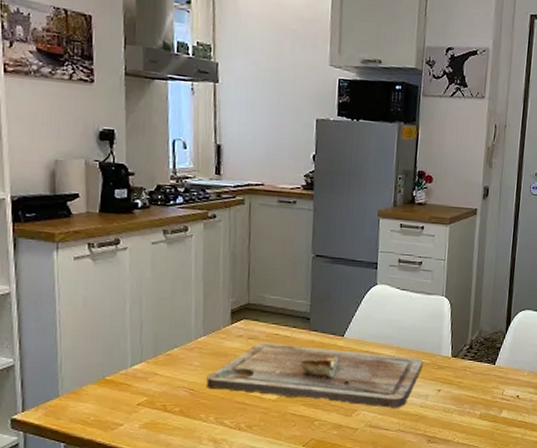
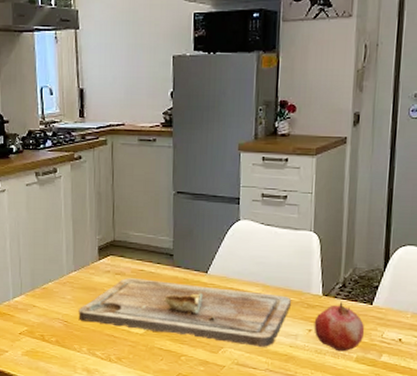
fruit: none [443,362,488,410] -> present [314,301,365,352]

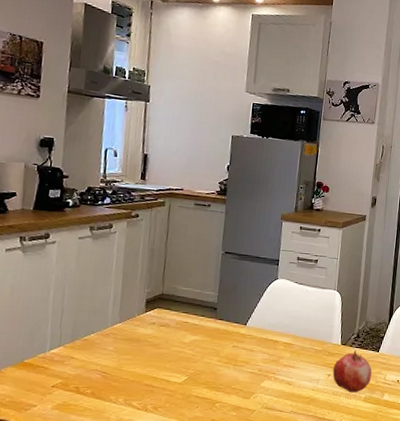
cutting board: present [78,278,292,347] -> none [118,329,316,391]

